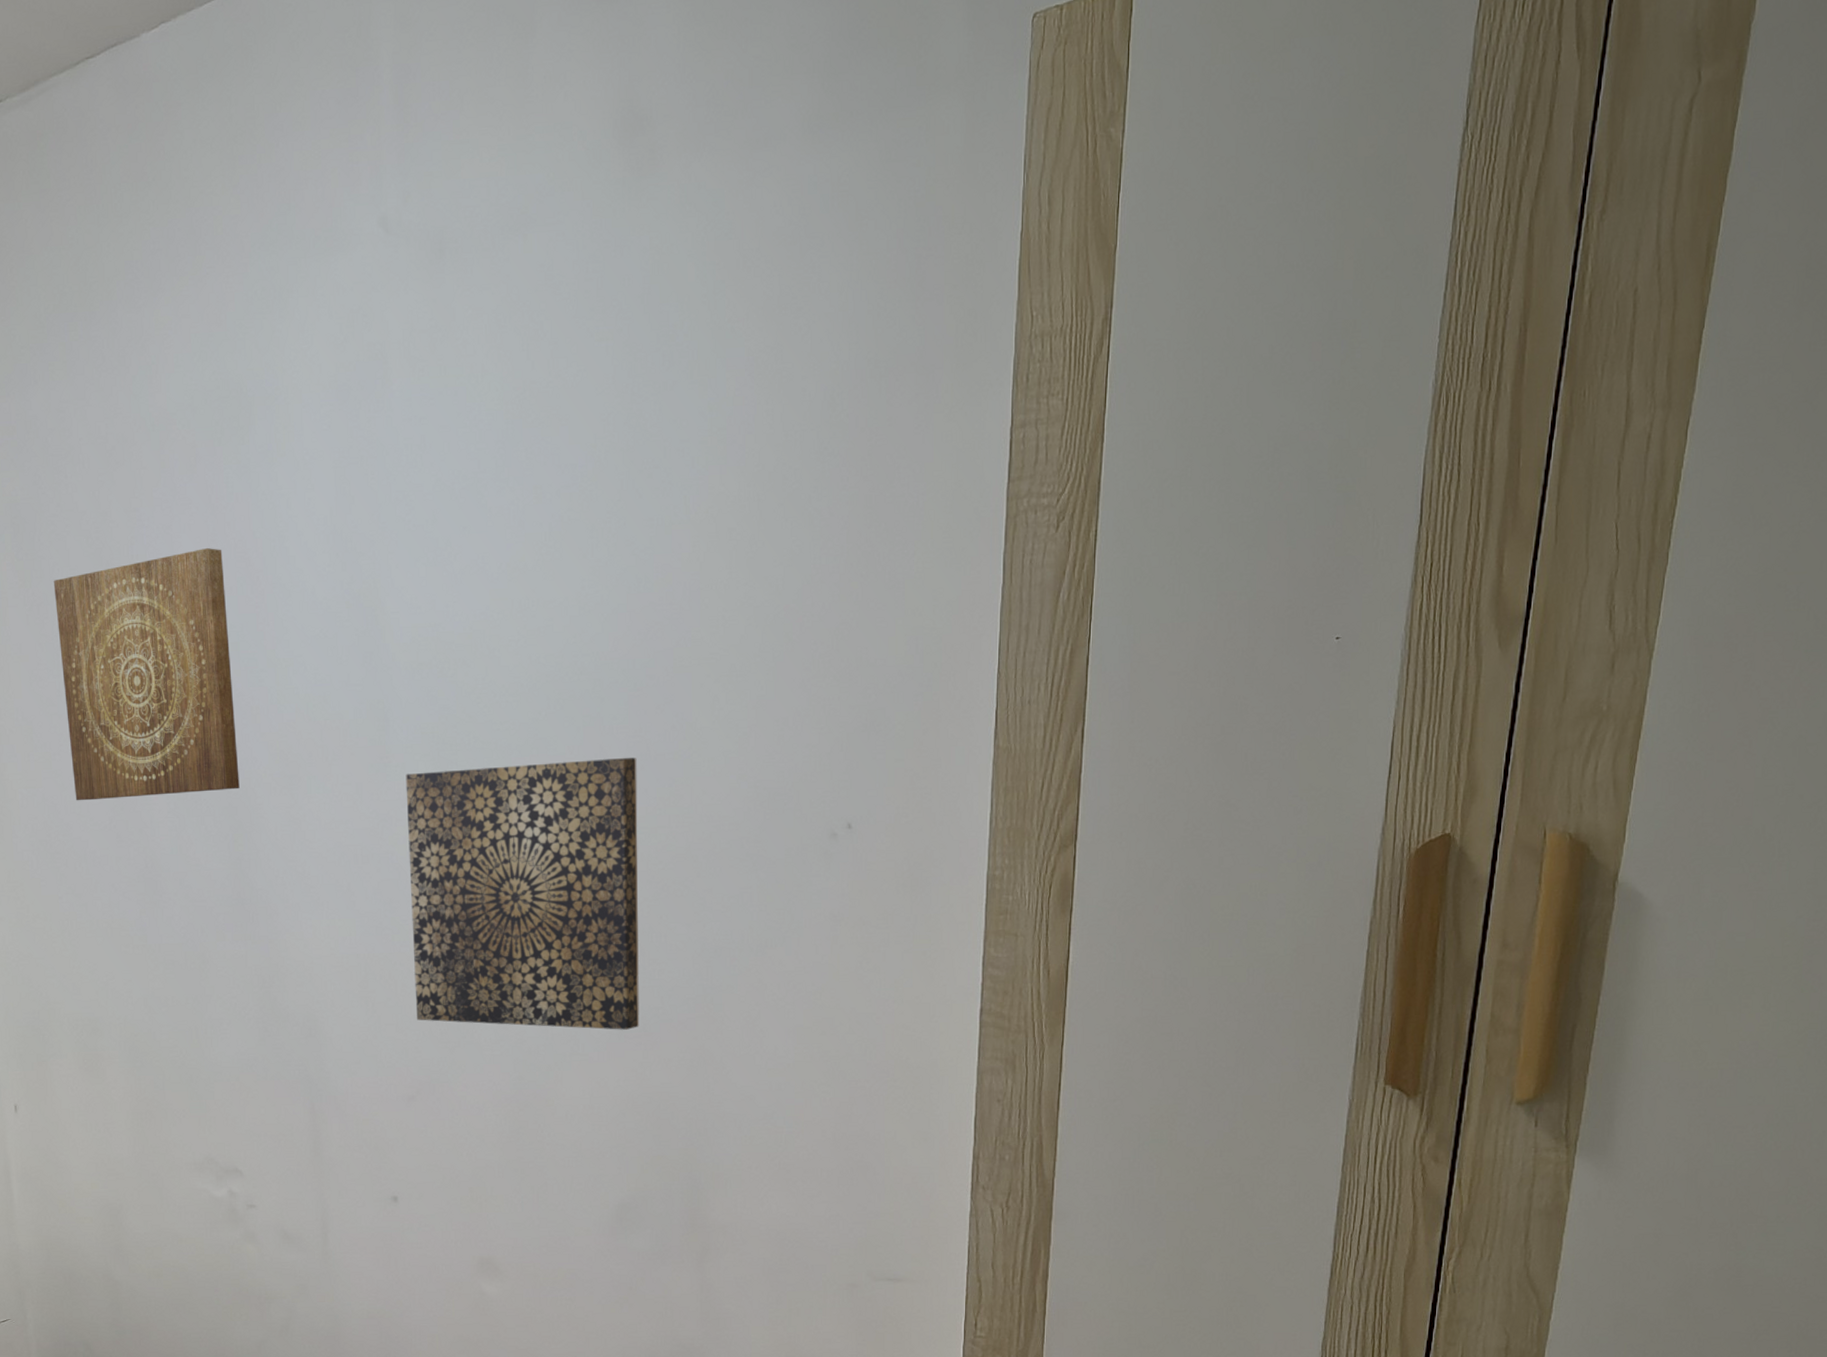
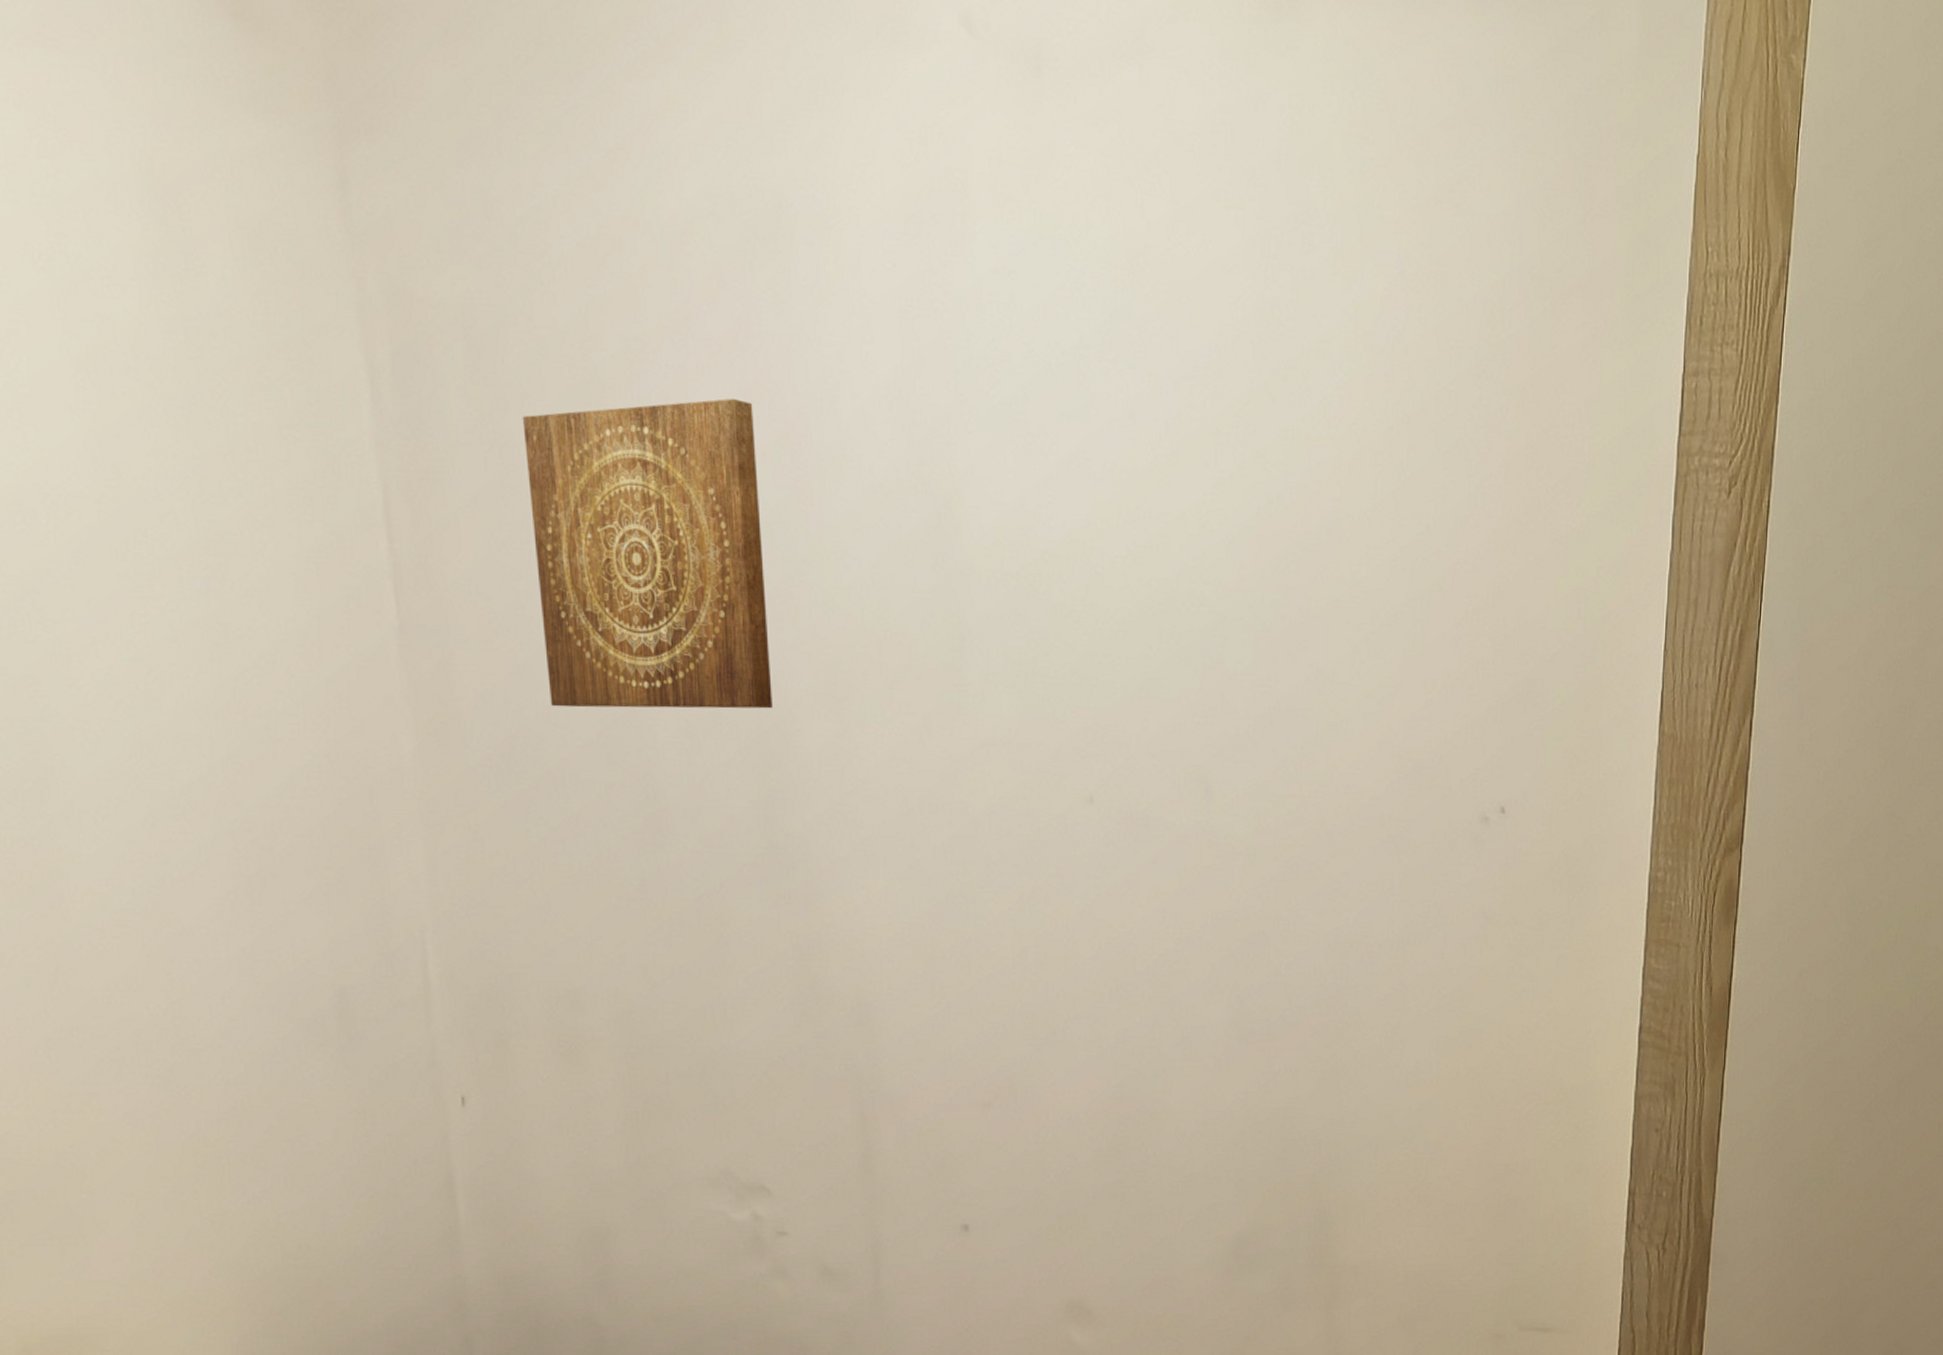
wall art: present [405,757,640,1030] -> none [985,707,1264,1033]

